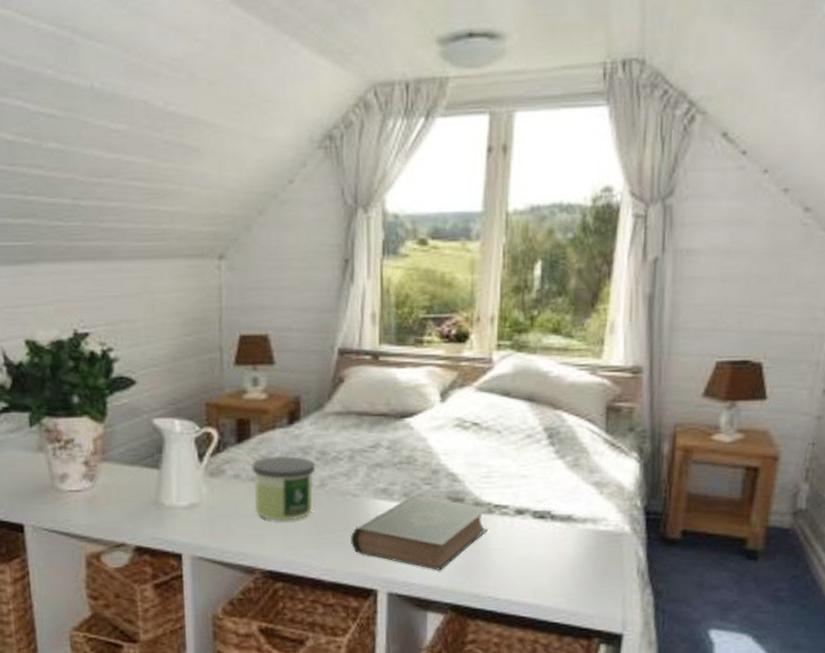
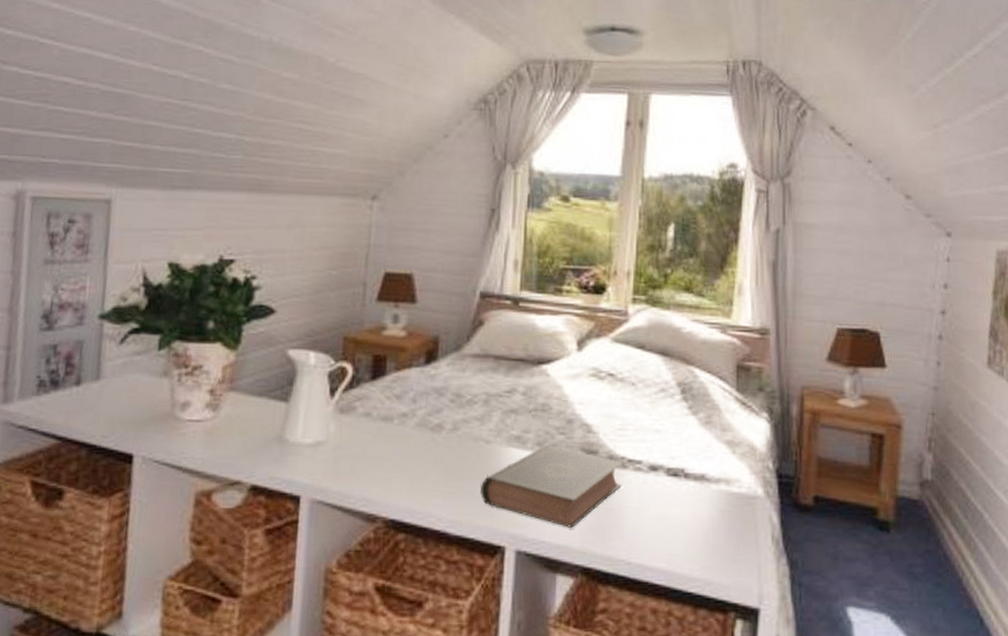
candle: present [252,455,316,521] -> none [383,395,450,465]

